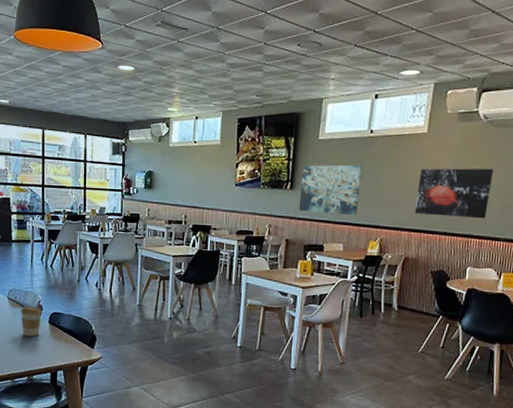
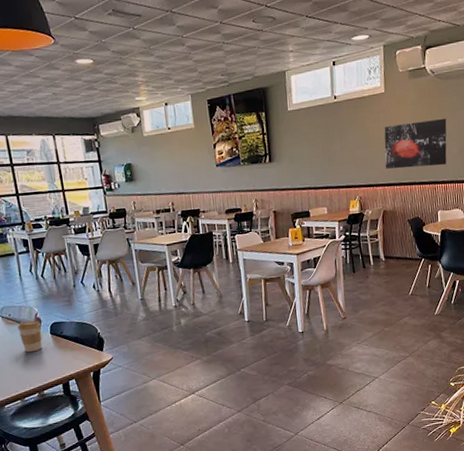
wall art: present [298,164,362,215] -> none [277,130,335,182]

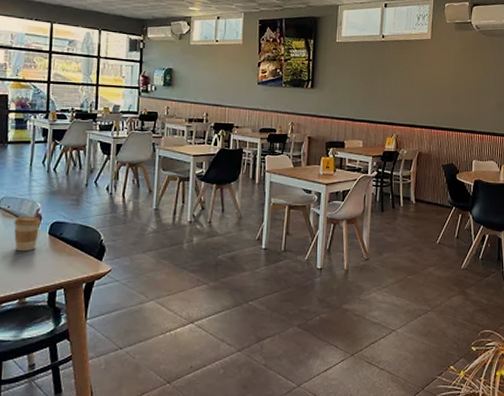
wall art: present [384,118,447,169] -> none [424,70,488,116]

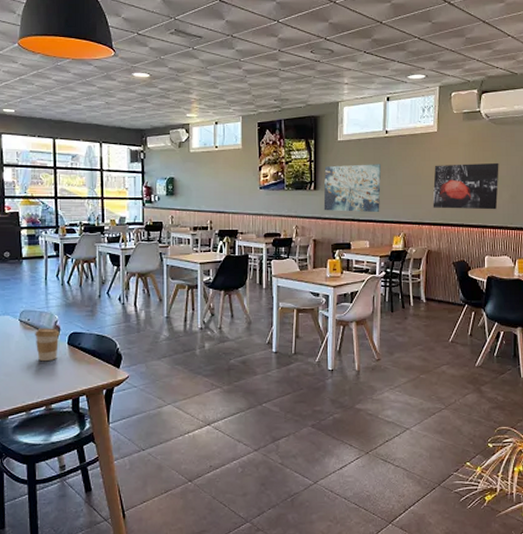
wall art: none [319,65,376,113] -> present [323,164,381,212]
wall art: none [424,70,488,116] -> present [432,162,499,210]

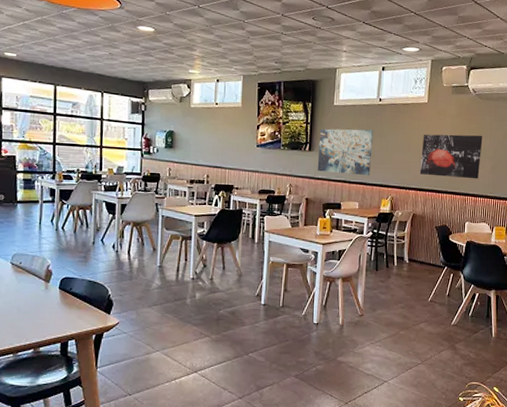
coffee cup: present [35,328,59,362] -> none [26,272,51,305]

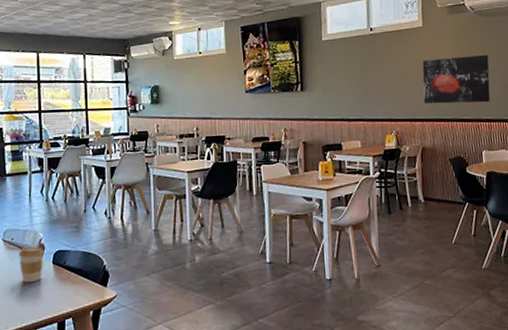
coffee cup: none [26,272,51,305] -> present [19,247,43,283]
wall art: present [317,128,373,175] -> none [310,62,370,112]

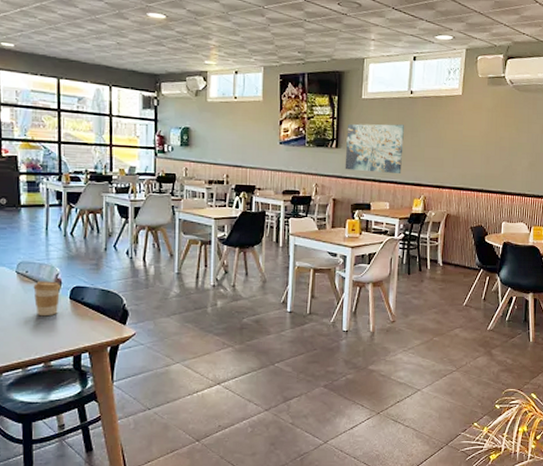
wall art: none [310,62,370,112] -> present [345,123,404,173]
wall art: present [422,54,491,104] -> none [454,129,520,177]

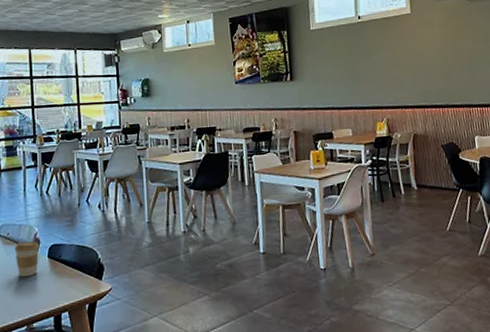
wall art: present [345,123,404,173] -> none [299,50,360,101]

